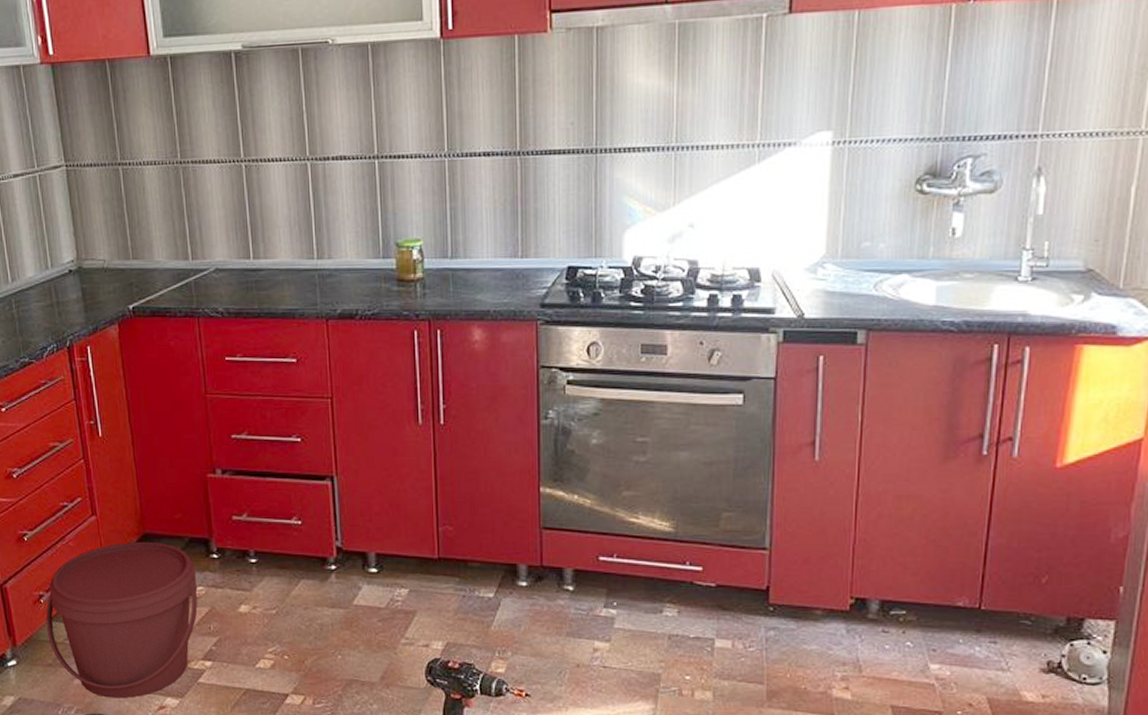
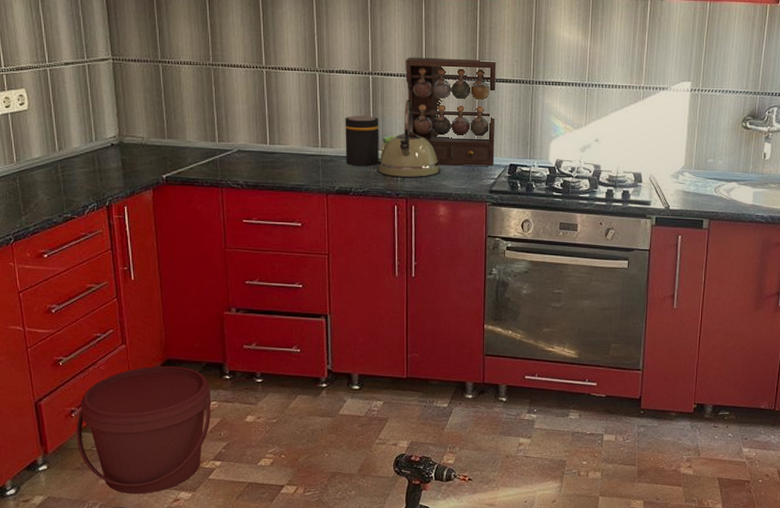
cylinder: none [346,214,392,281] -> present [345,116,379,166]
kettle: none [389,188,474,293] -> present [377,99,441,178]
spice rack: none [421,124,545,273] -> present [406,57,495,166]

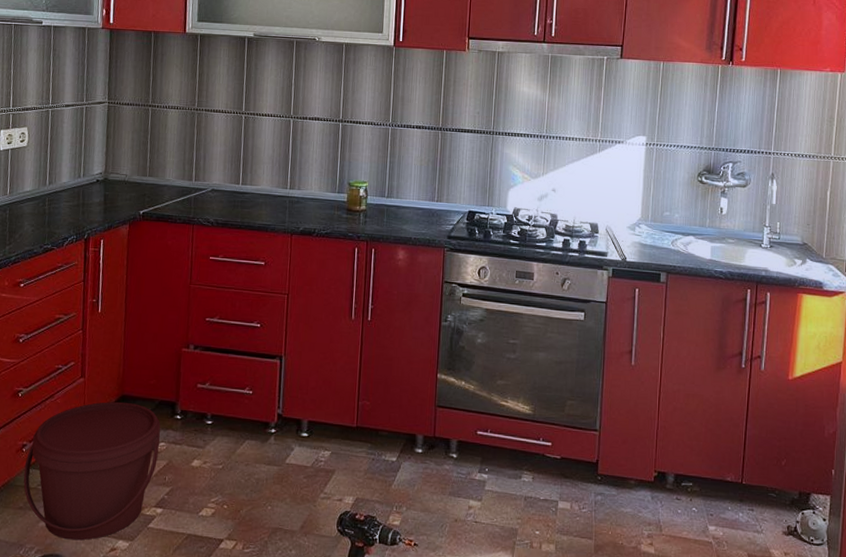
cylinder: present [345,116,379,166] -> none [312,160,346,209]
kettle: present [377,99,441,178] -> none [340,146,402,222]
spice rack: present [406,57,495,166] -> none [372,106,458,212]

